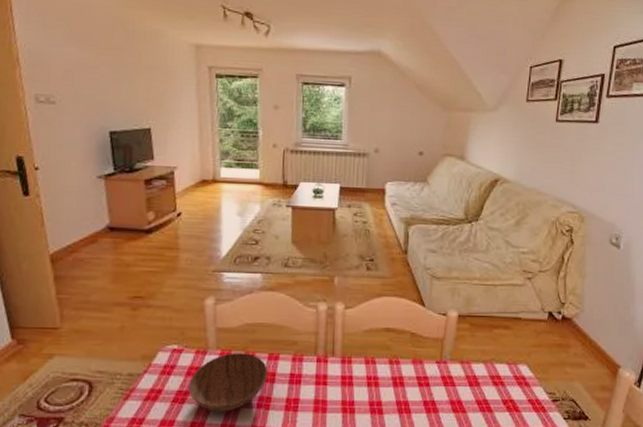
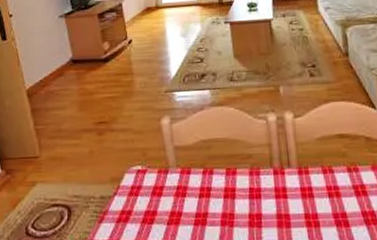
bowl: present [188,353,269,412] -> none [155,169,229,231]

